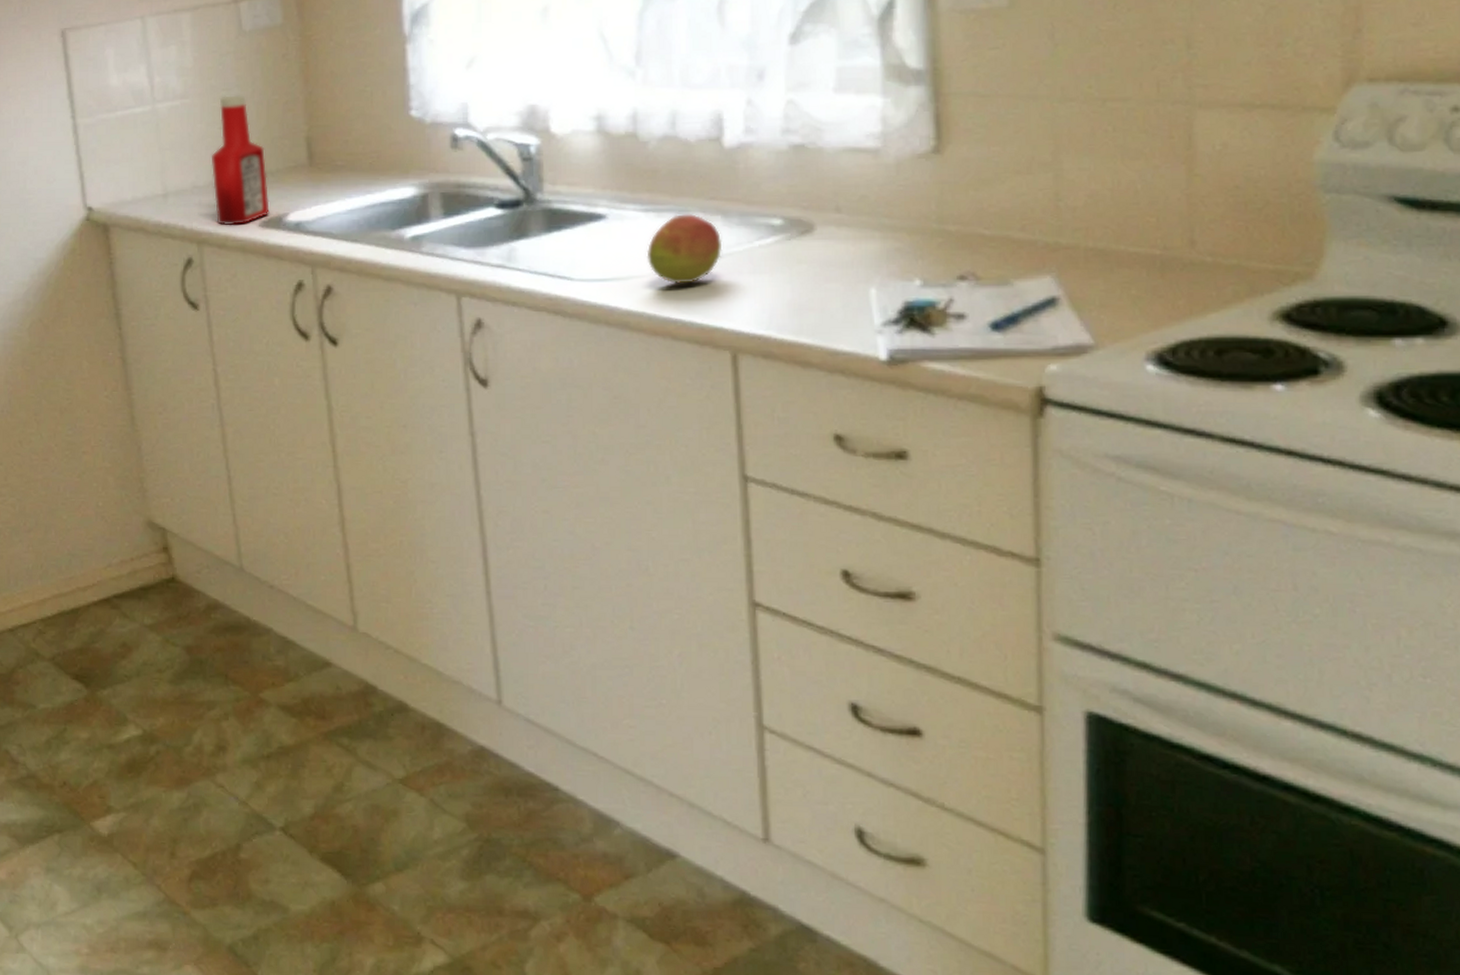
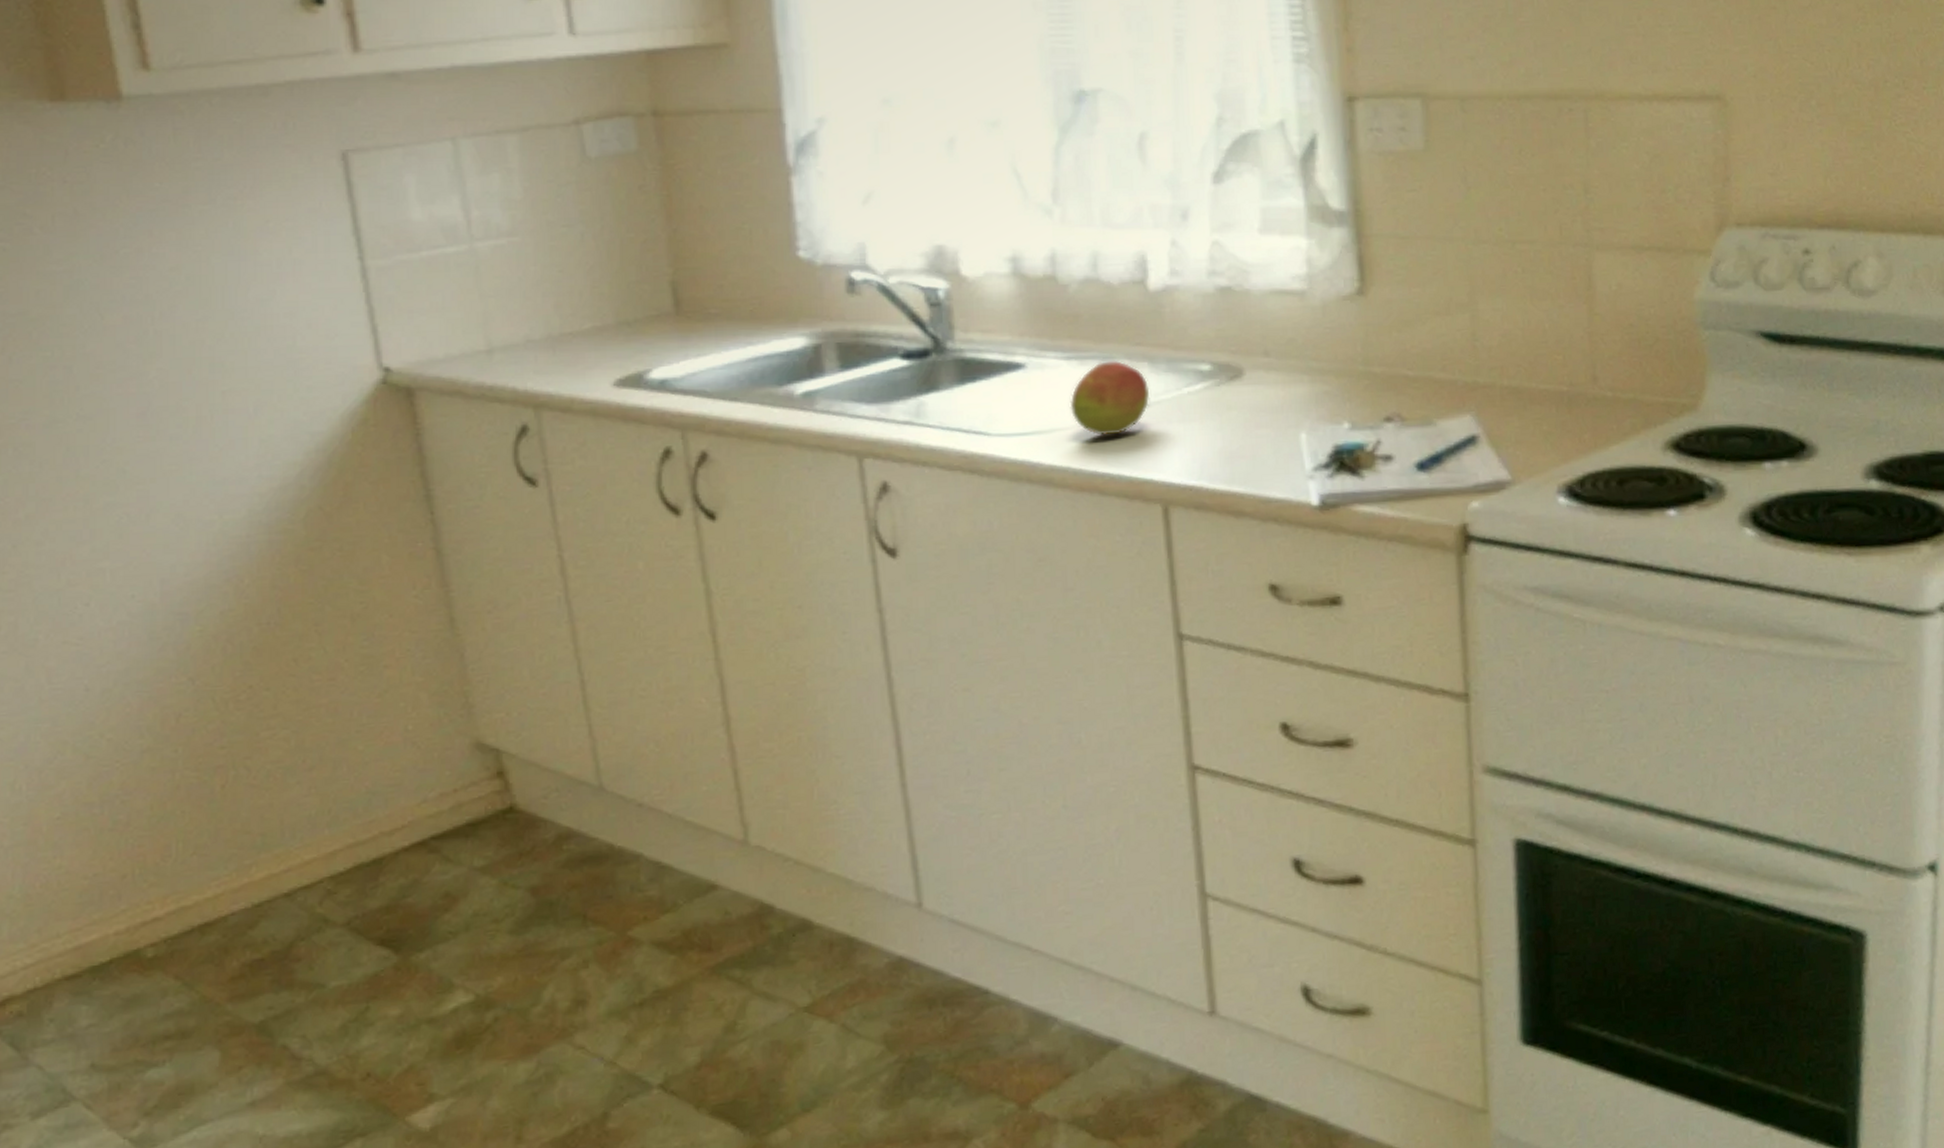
ketchup bottle: present [211,95,270,226] -> none [549,232,627,386]

